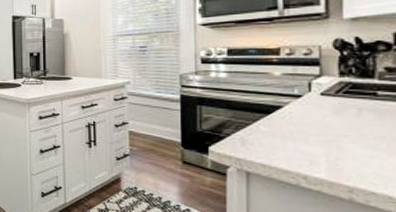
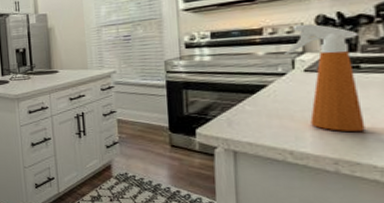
spray bottle: none [301,47,381,160] -> present [284,24,365,131]

